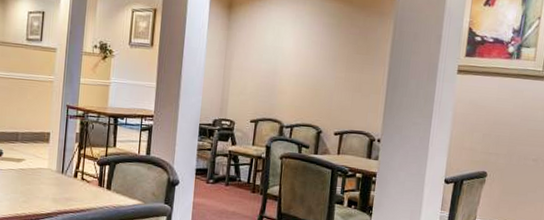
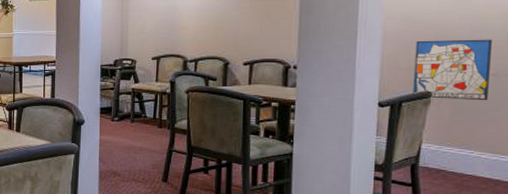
wall art: none [472,124,535,182] -> present [412,39,492,100]

